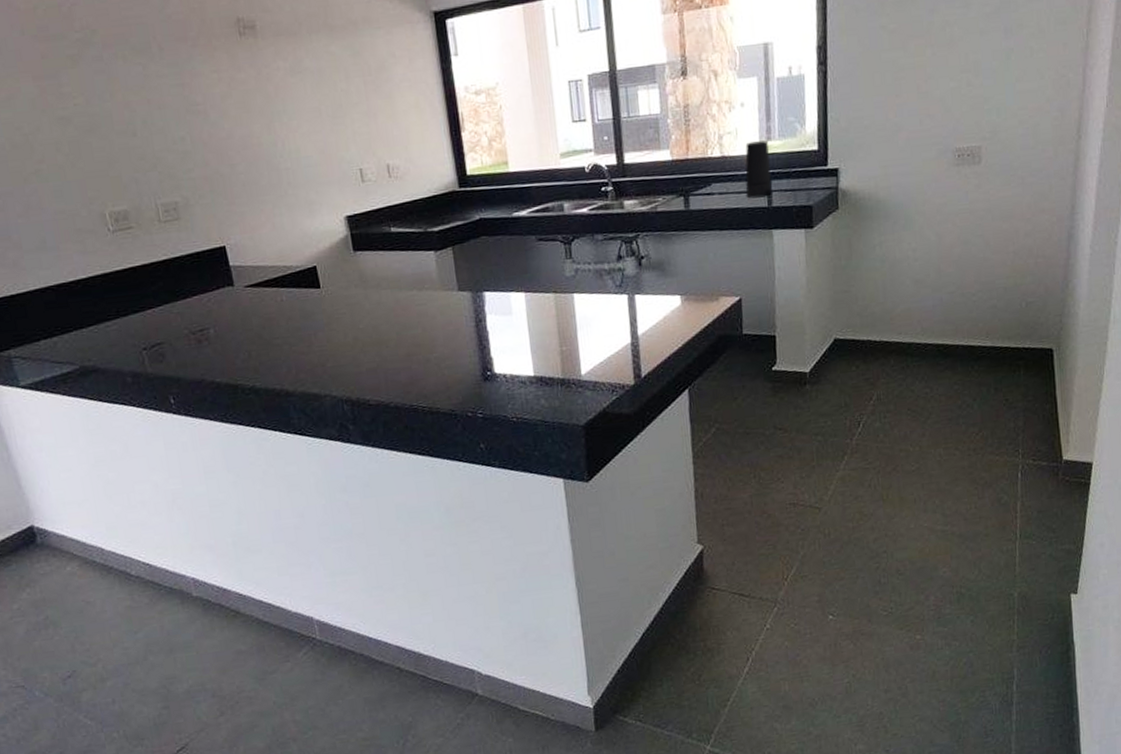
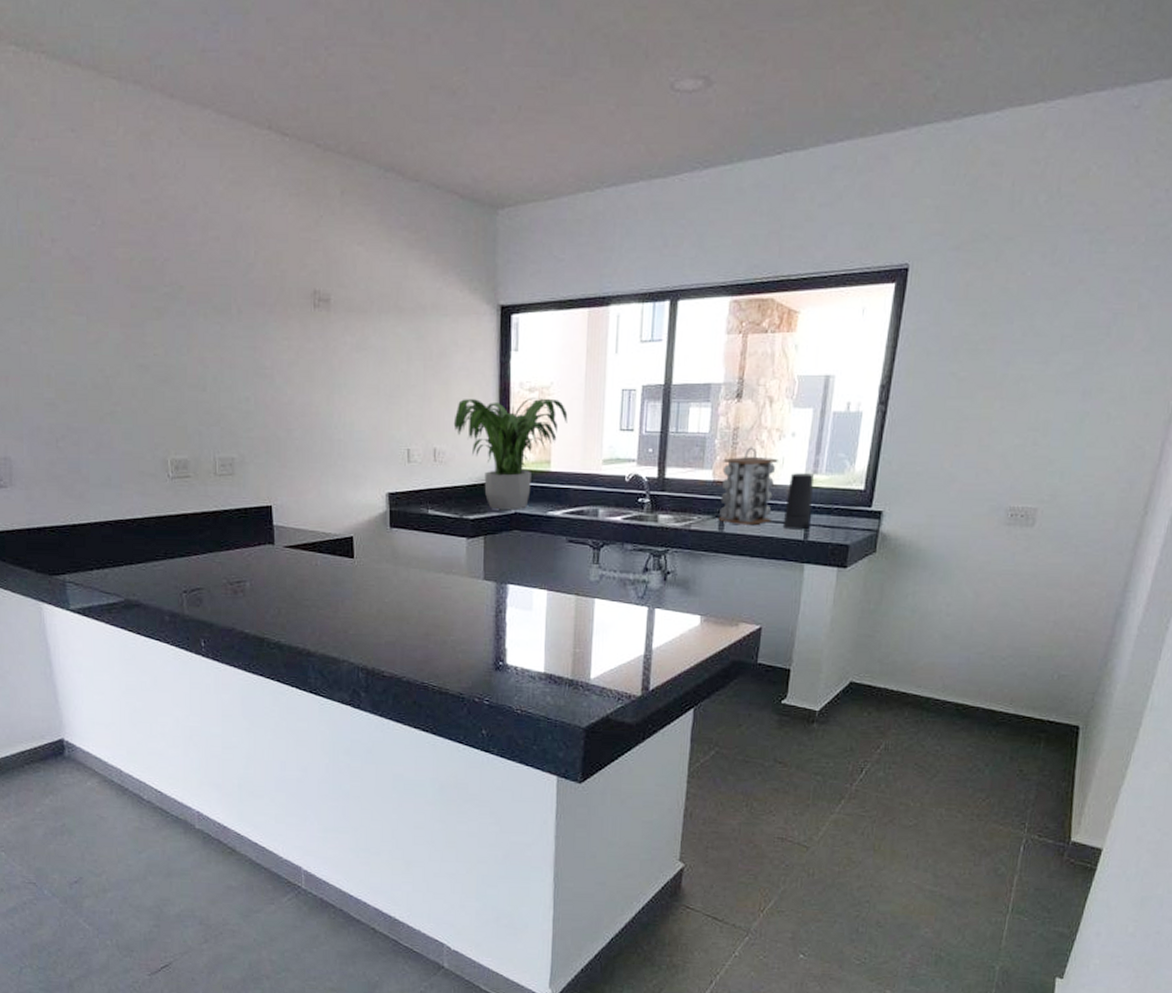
potted plant: none [403,98,519,218] -> present [453,396,568,511]
spice rack: none [678,122,734,201] -> present [718,447,778,526]

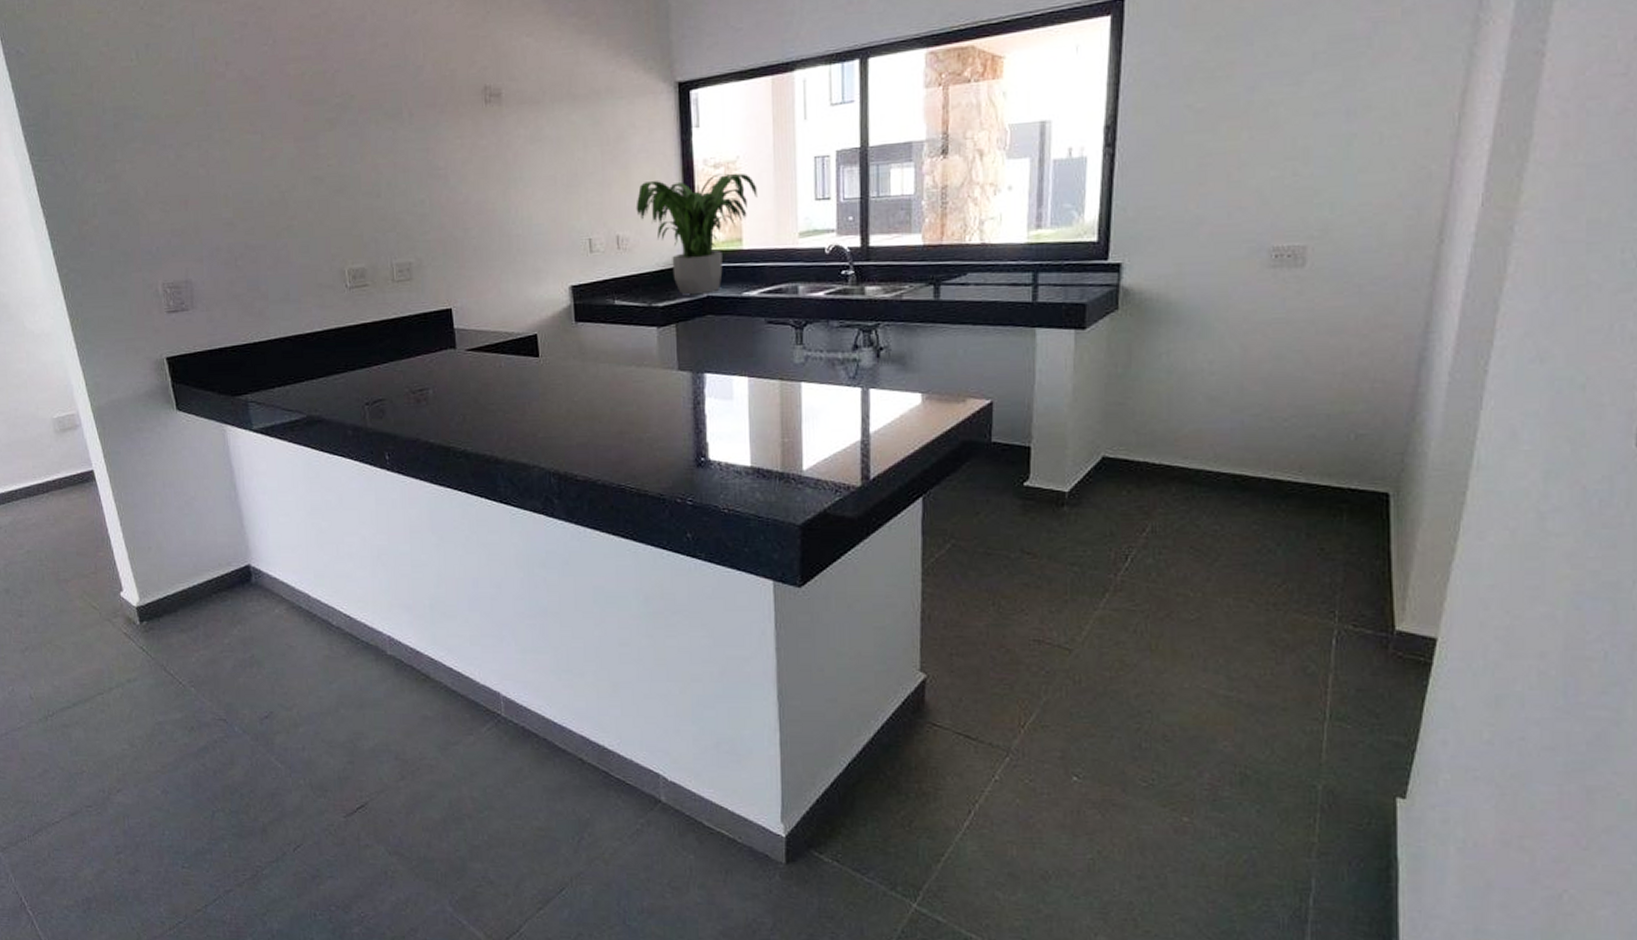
spice rack: present [718,447,778,526] -> none [932,205,995,292]
canister: present [784,473,814,530] -> none [1008,228,1038,292]

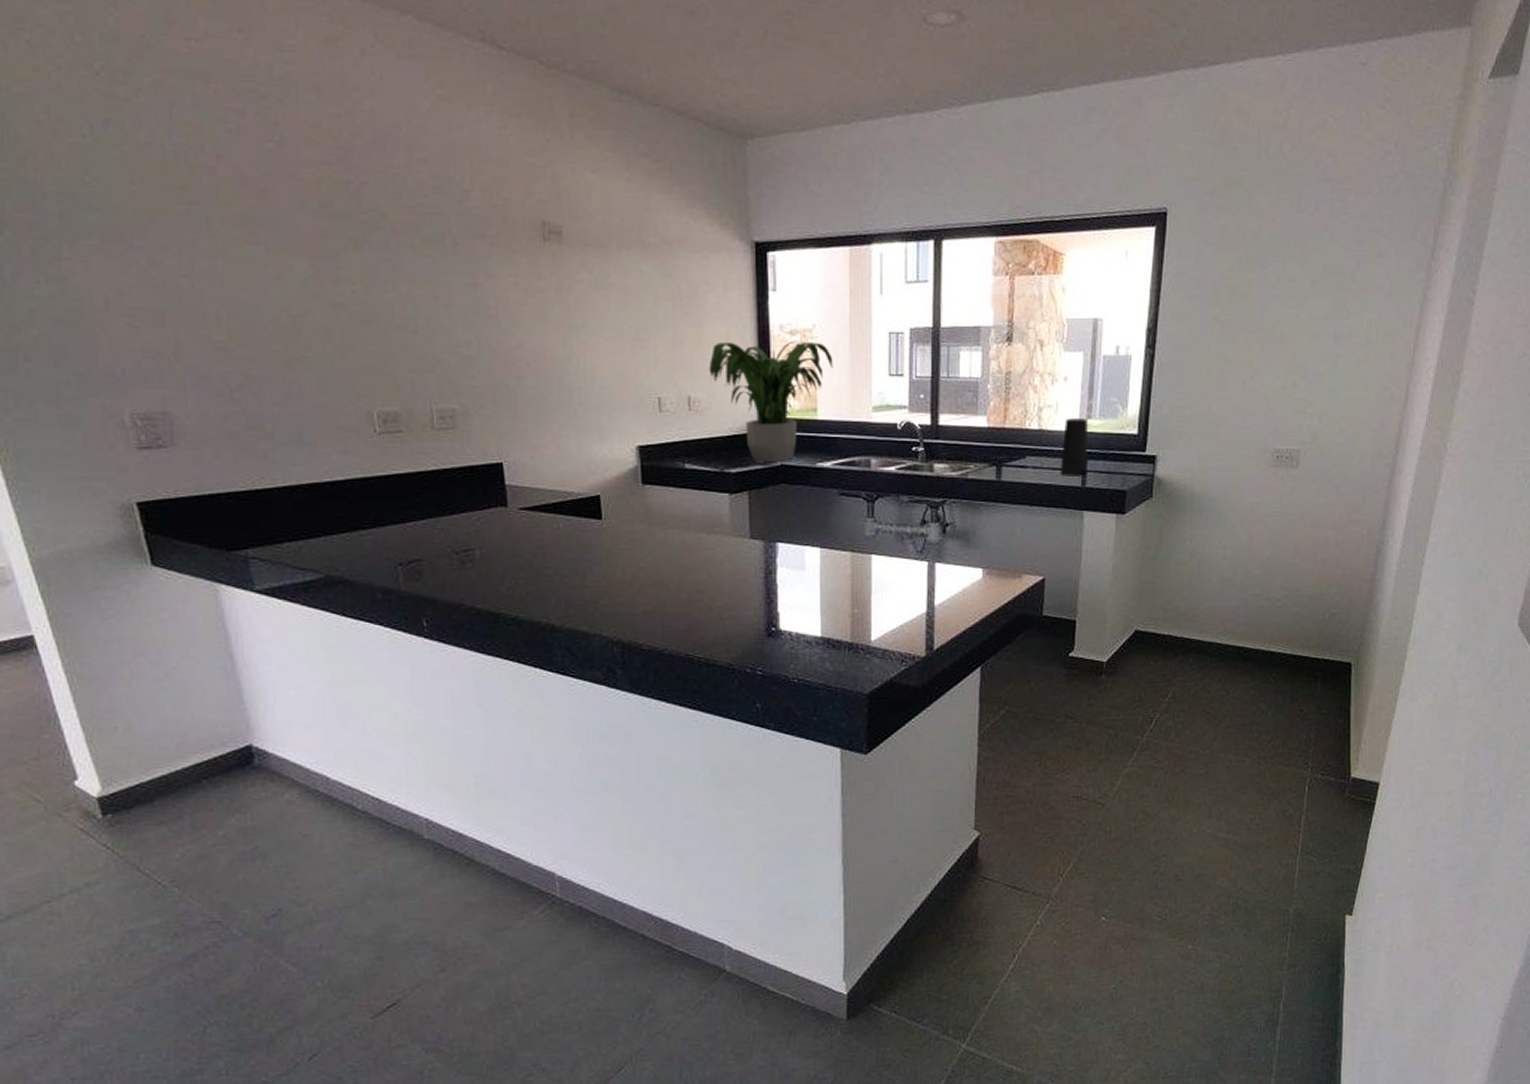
canister: none [1008,228,1038,292] -> present [1061,418,1088,477]

